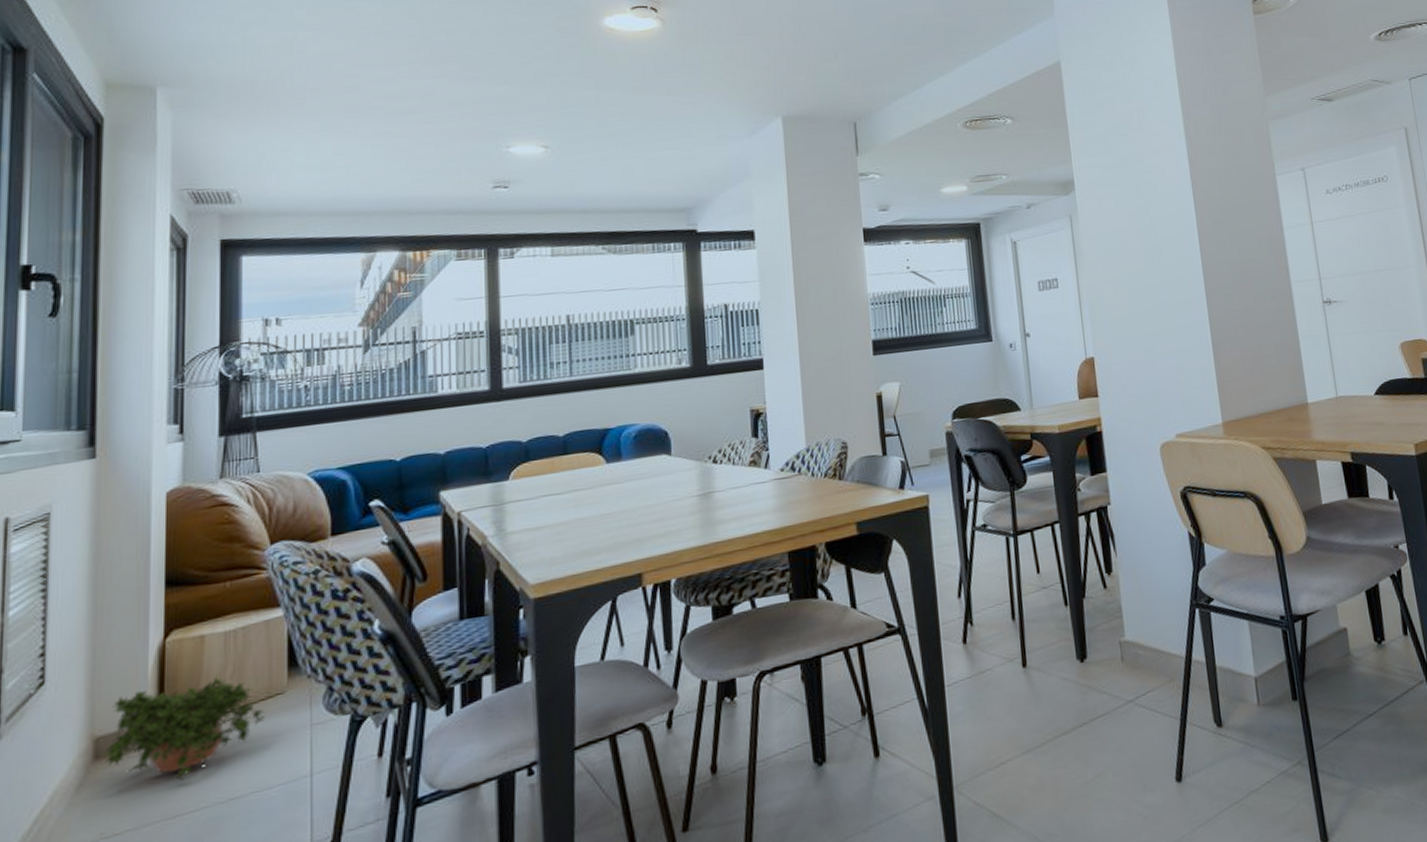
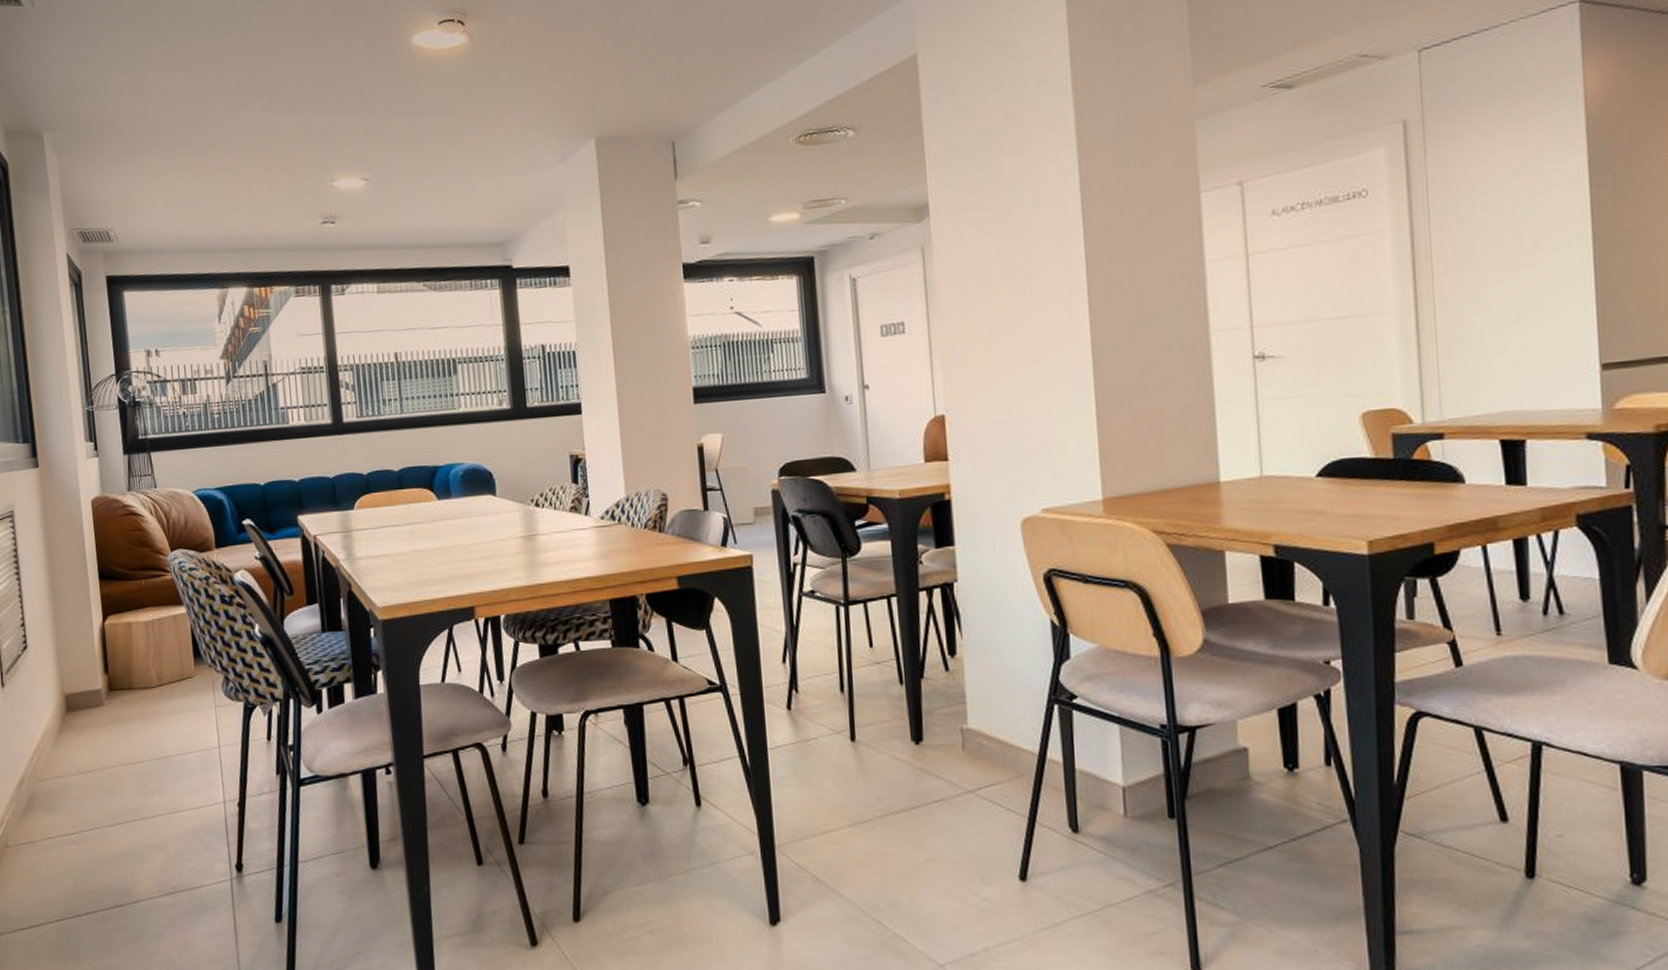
potted plant: present [102,677,266,781] -> none [72,658,182,737]

